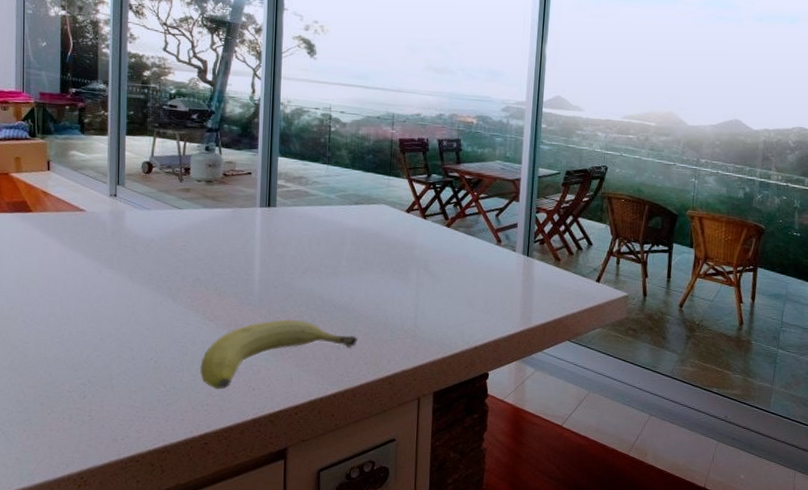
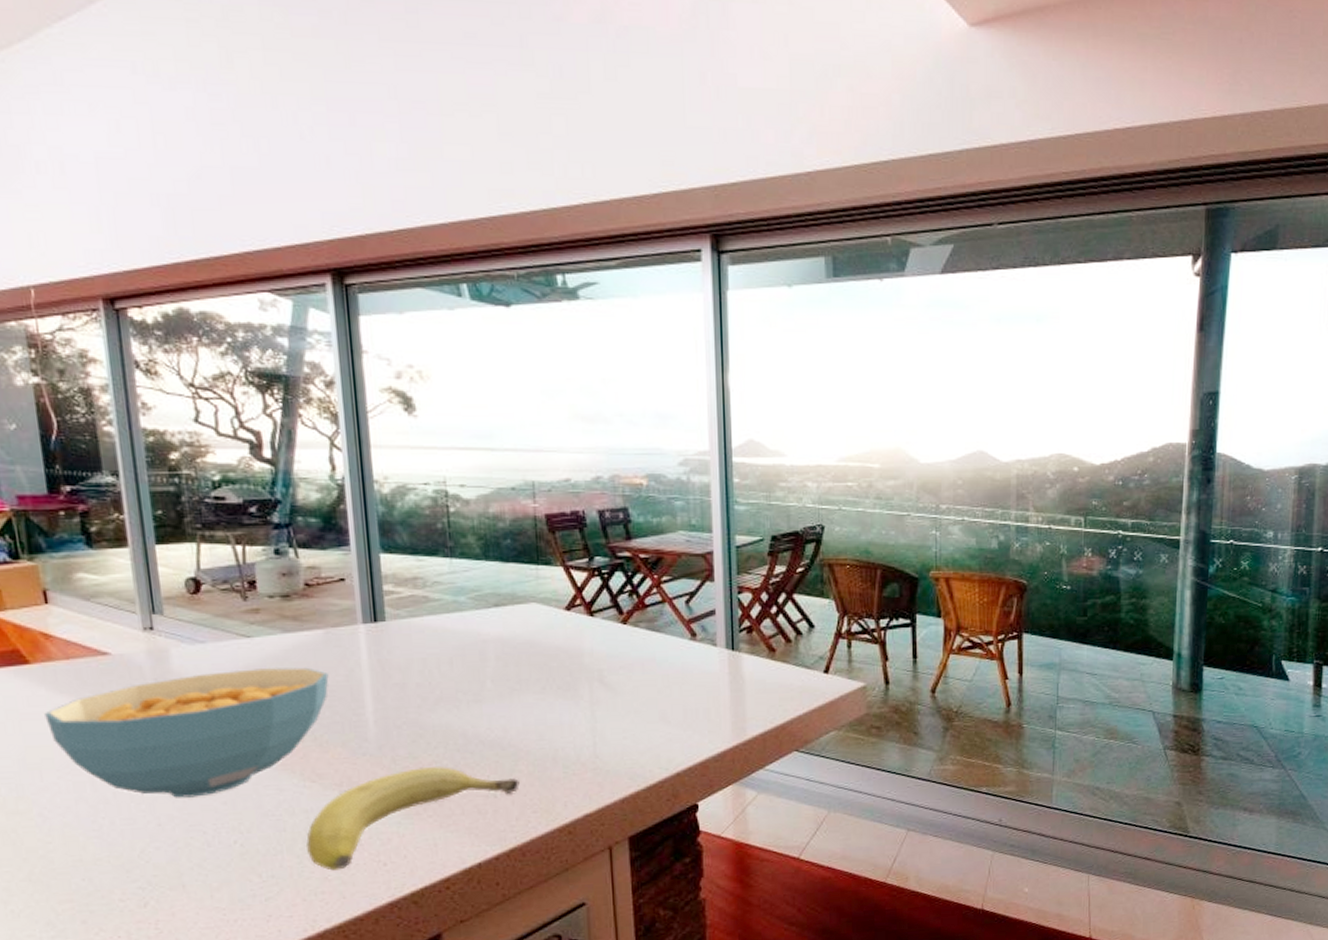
cereal bowl: none [37,232,231,322] -> present [44,667,329,798]

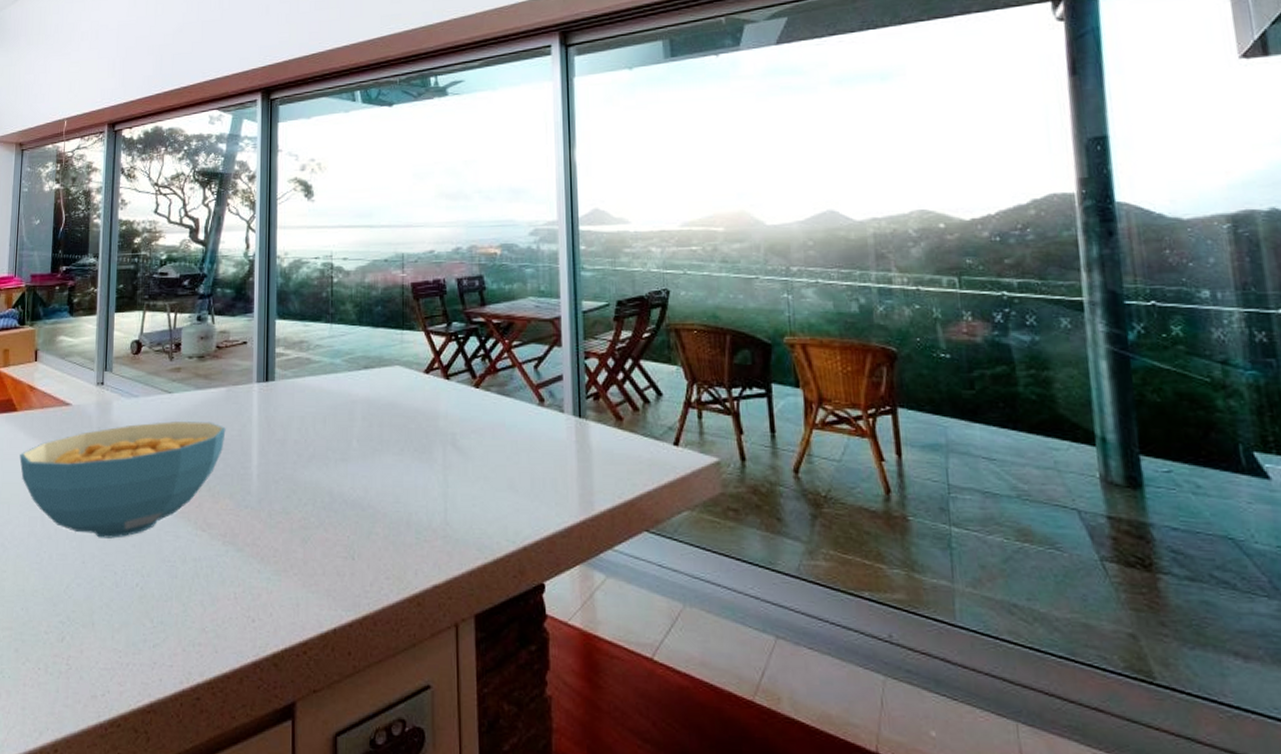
fruit: present [306,767,520,871] -> none [192,524,375,623]

